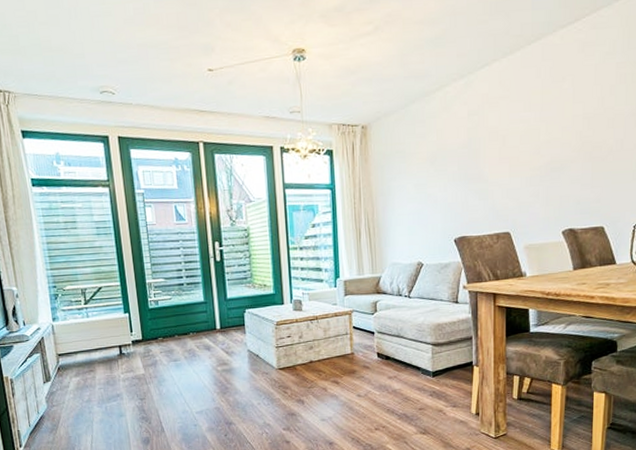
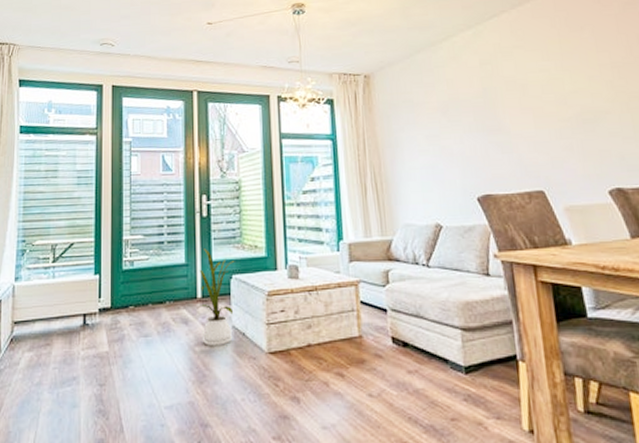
house plant: none [216,288,248,366] -> present [197,249,235,346]

